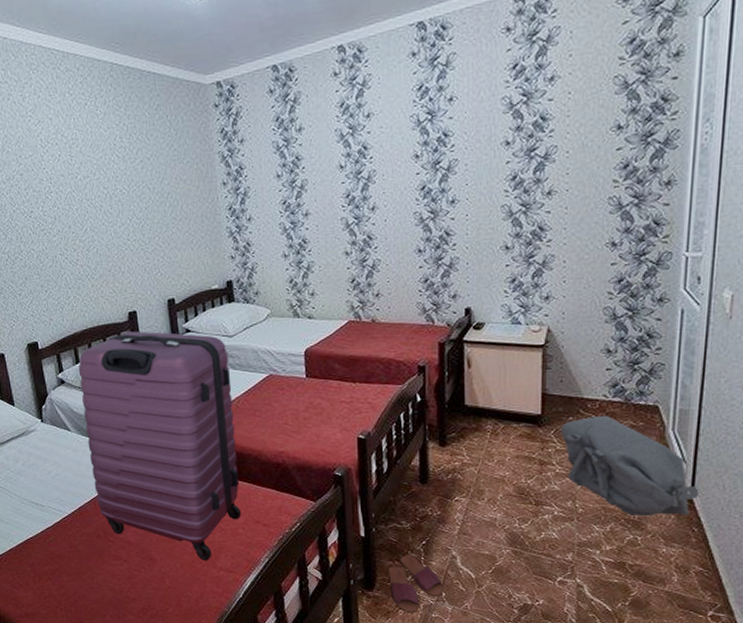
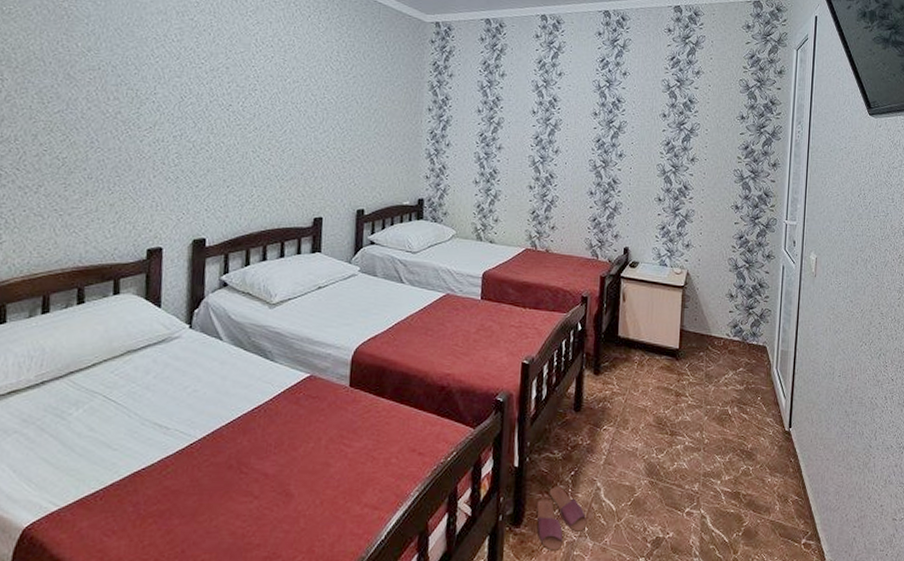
suitcase: present [78,331,242,560] -> none [236,237,409,495]
duffel bag: present [560,415,699,517] -> none [693,352,795,448]

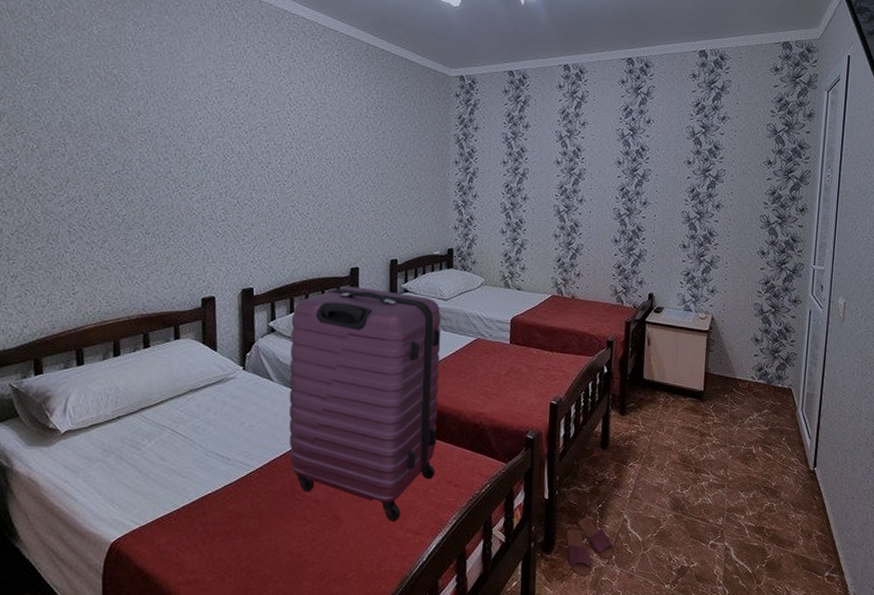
suitcase: none [236,237,409,495] -> present [288,286,441,521]

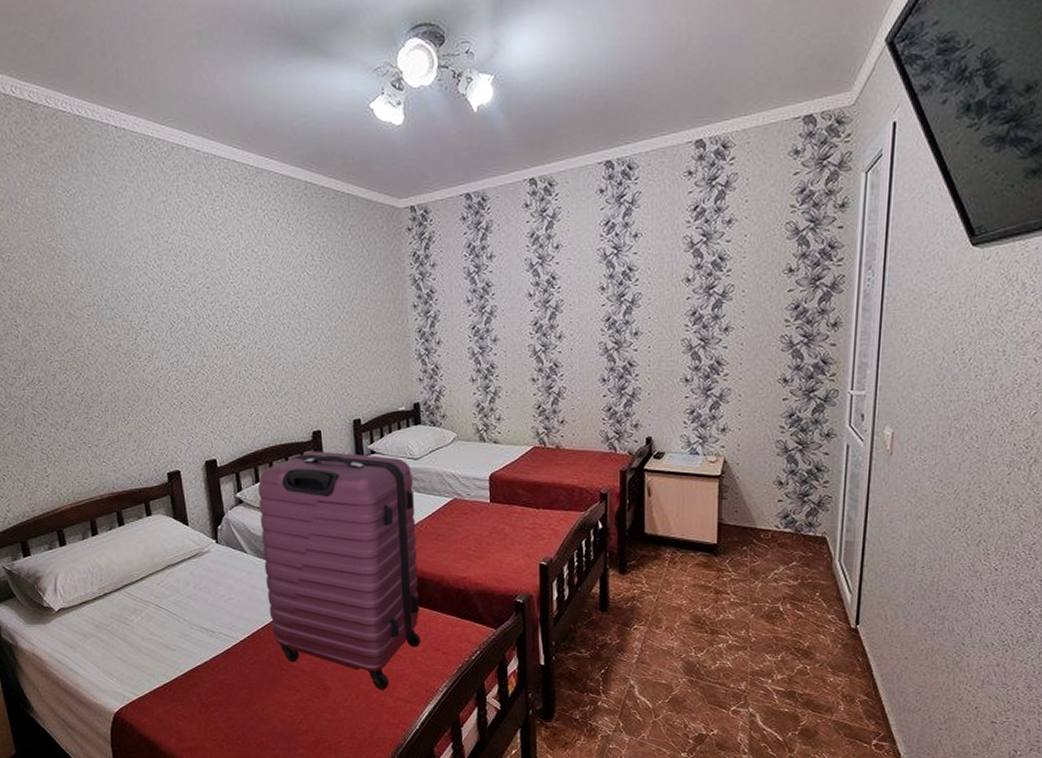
slippers: present [566,517,615,575] -> none [567,683,622,743]

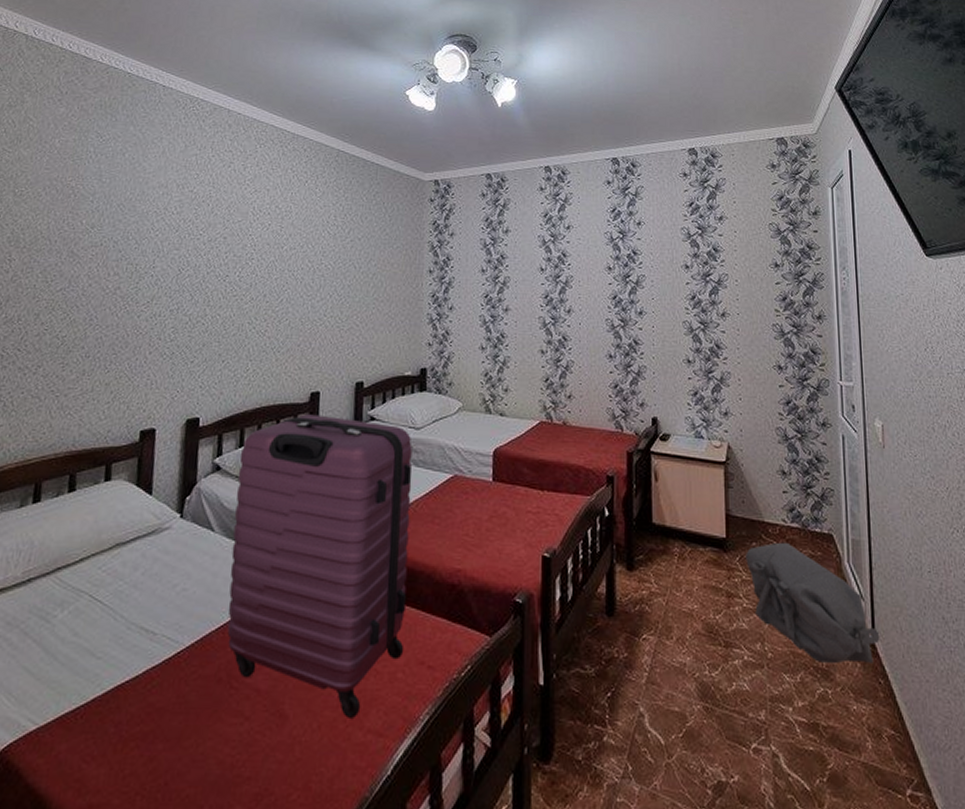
duffel bag: none [734,545,864,646] -> present [744,542,880,664]

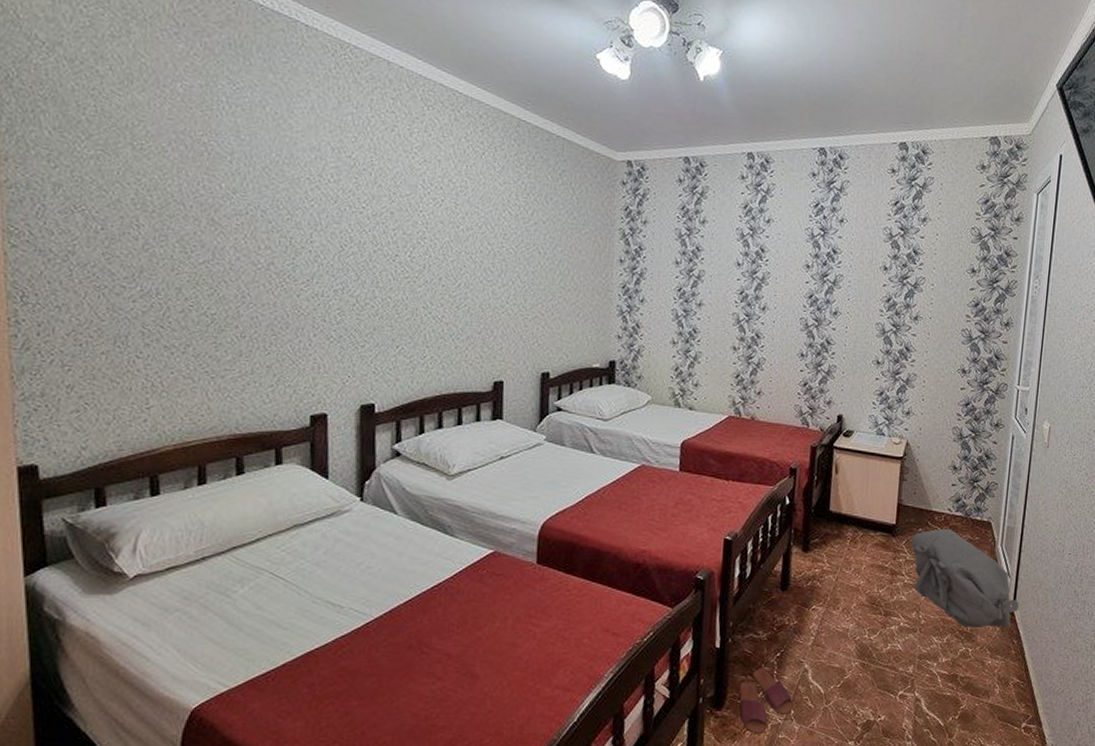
suitcase: present [227,414,412,718] -> none [415,403,600,677]
slippers: none [569,710,631,795] -> present [739,667,793,734]

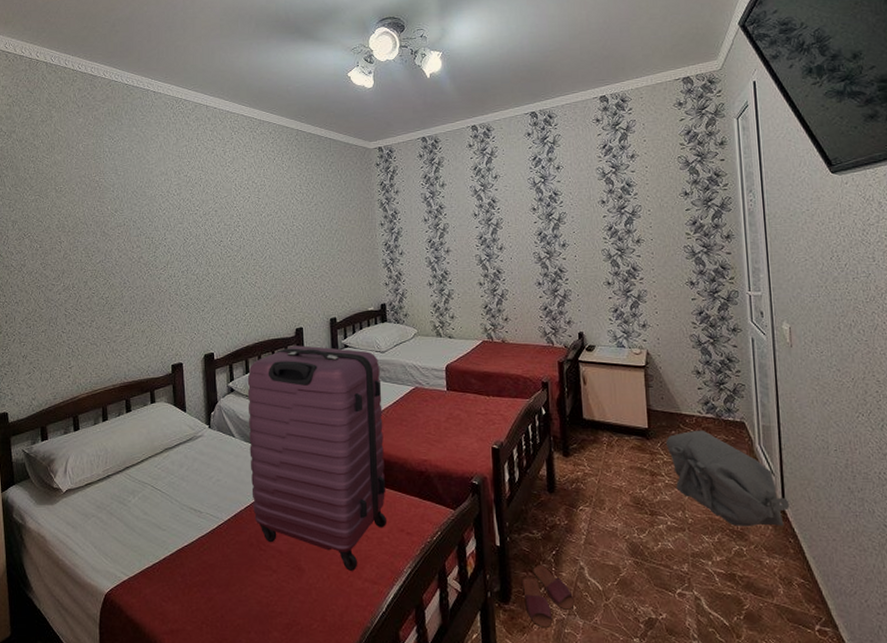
suitcase: none [415,403,600,677] -> present [247,345,387,571]

